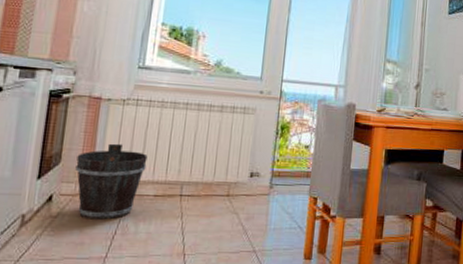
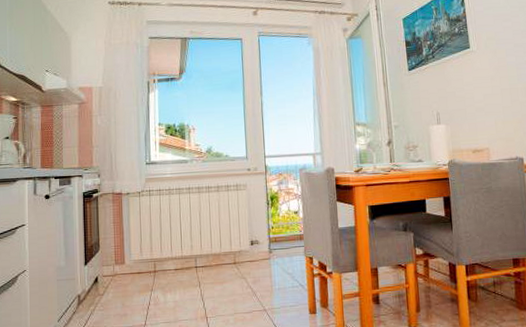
bucket: present [75,143,148,220] -> none [111,229,165,295]

